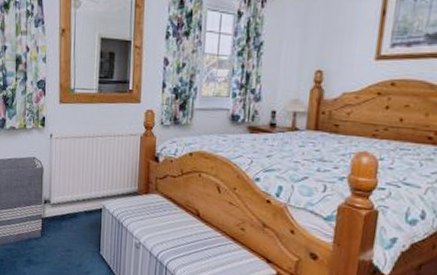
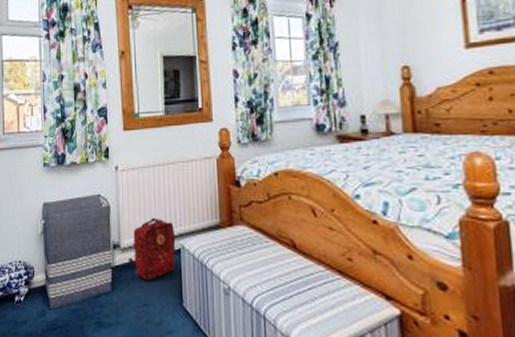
backpack: none [57,180,99,232] -> present [129,217,176,281]

